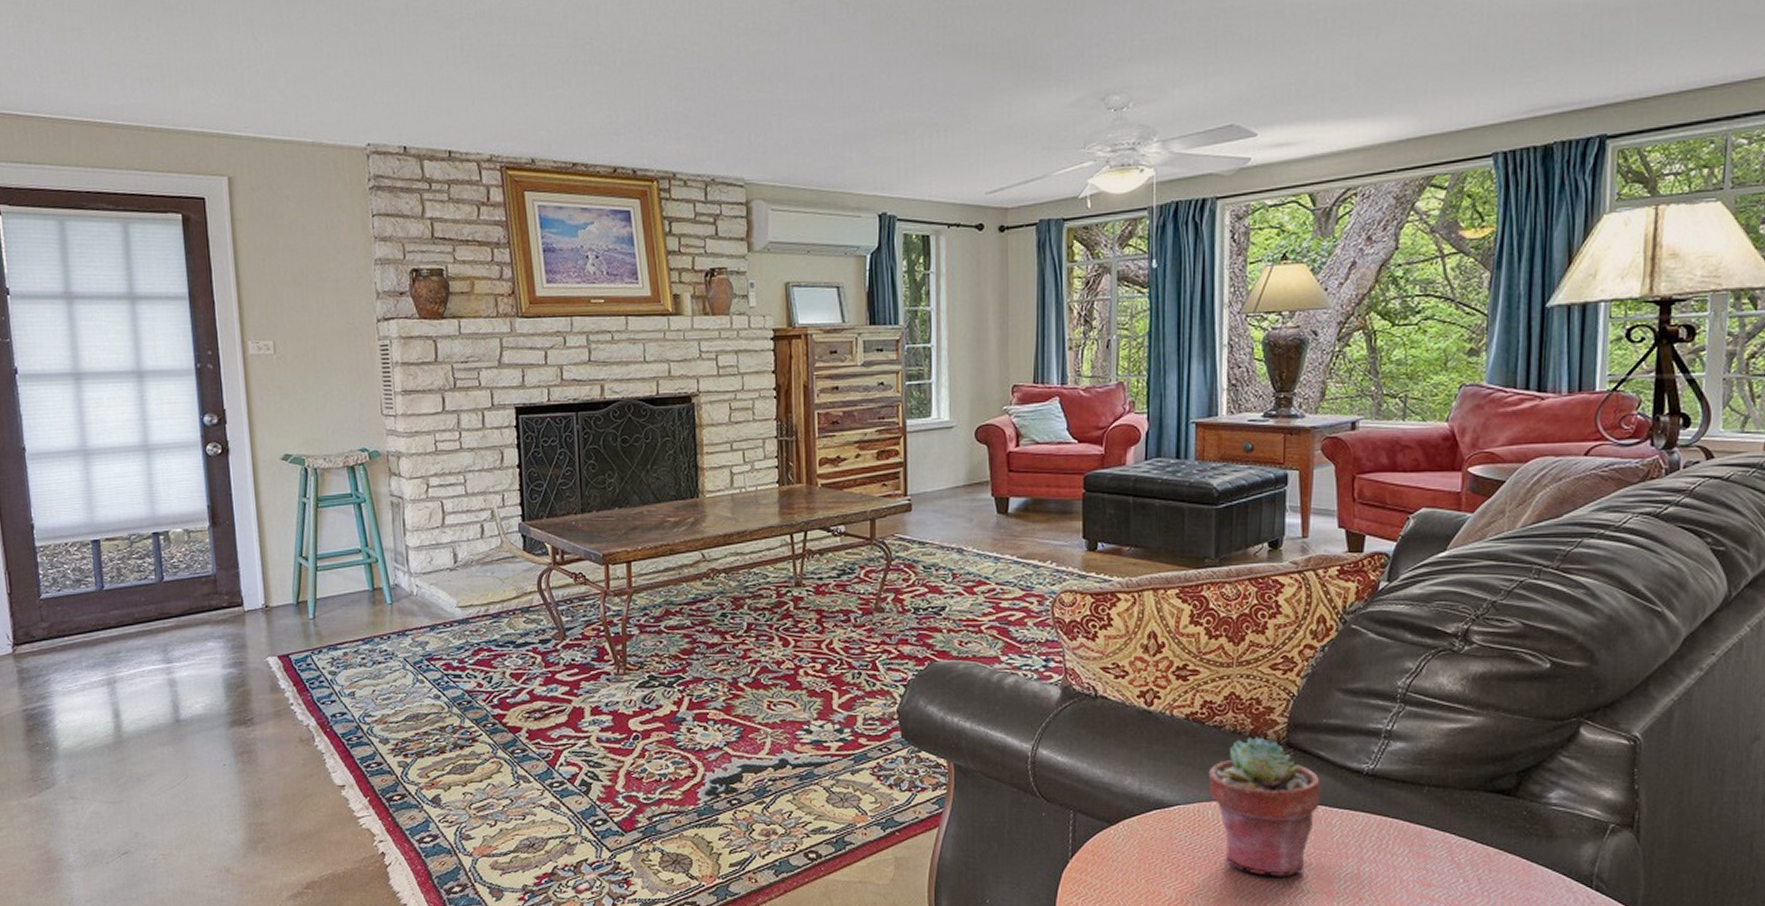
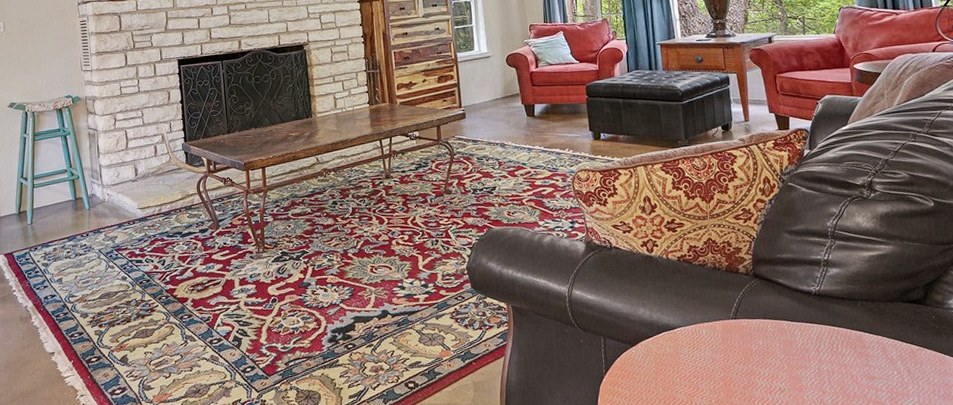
potted succulent: present [1208,737,1322,877] -> none [699,271,785,379]

